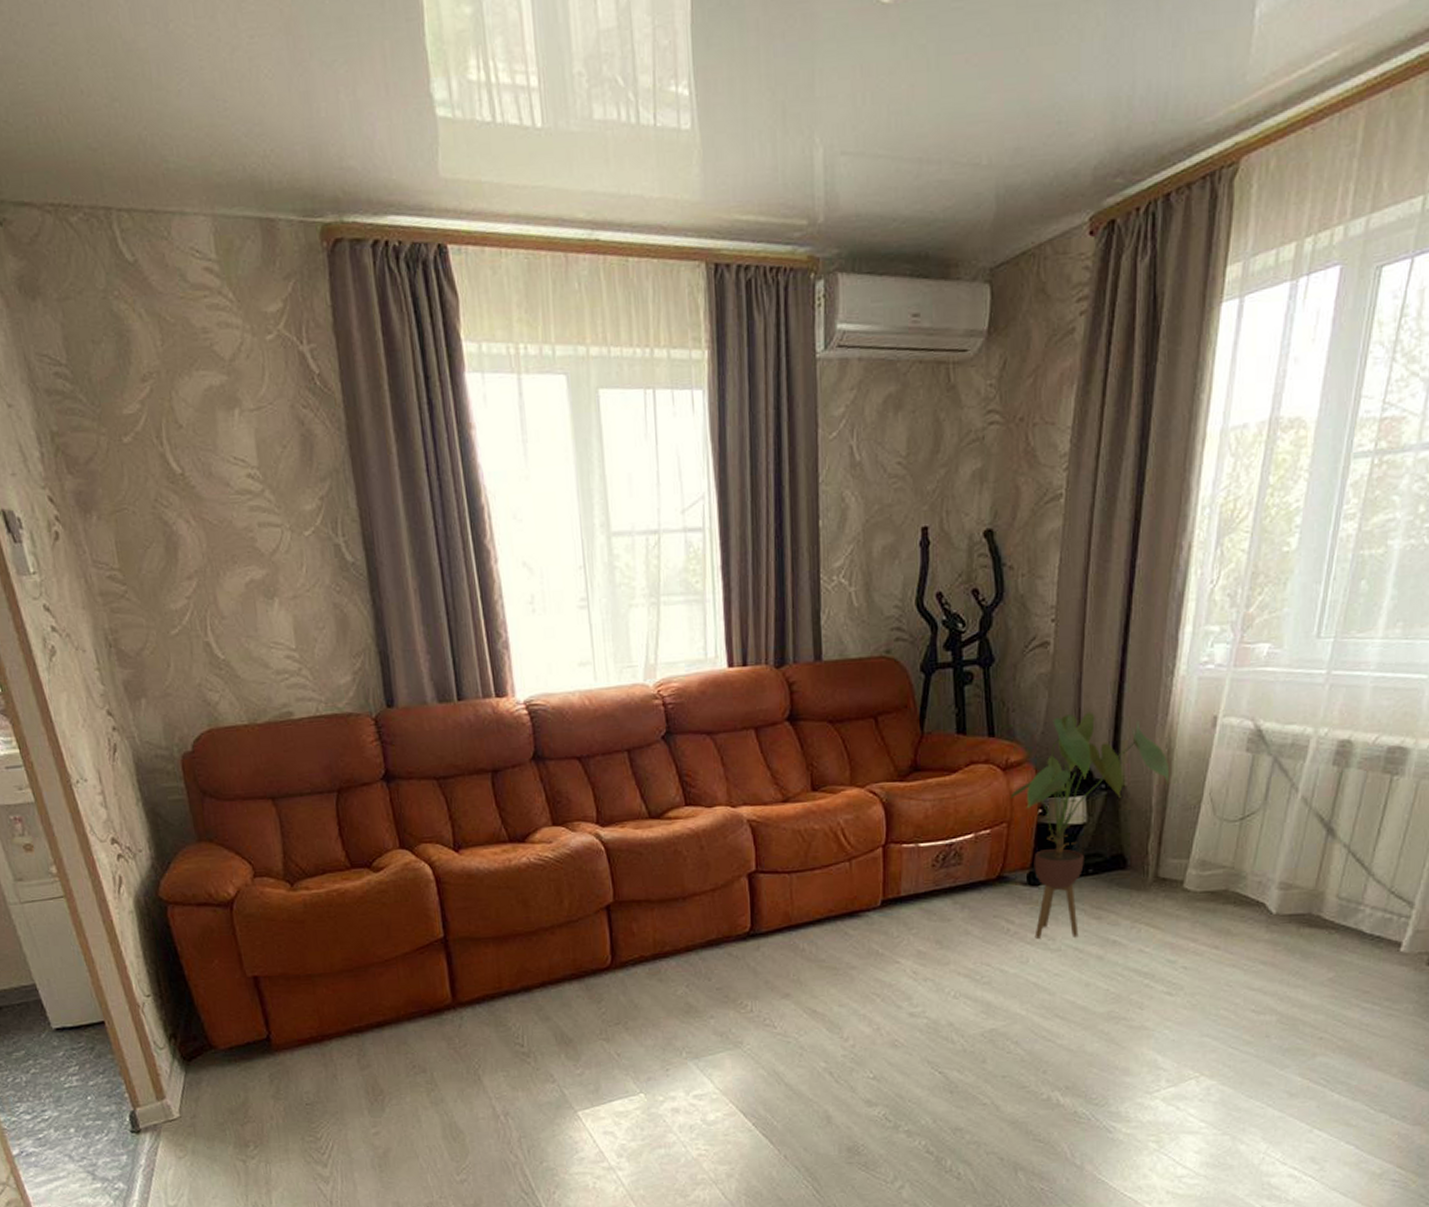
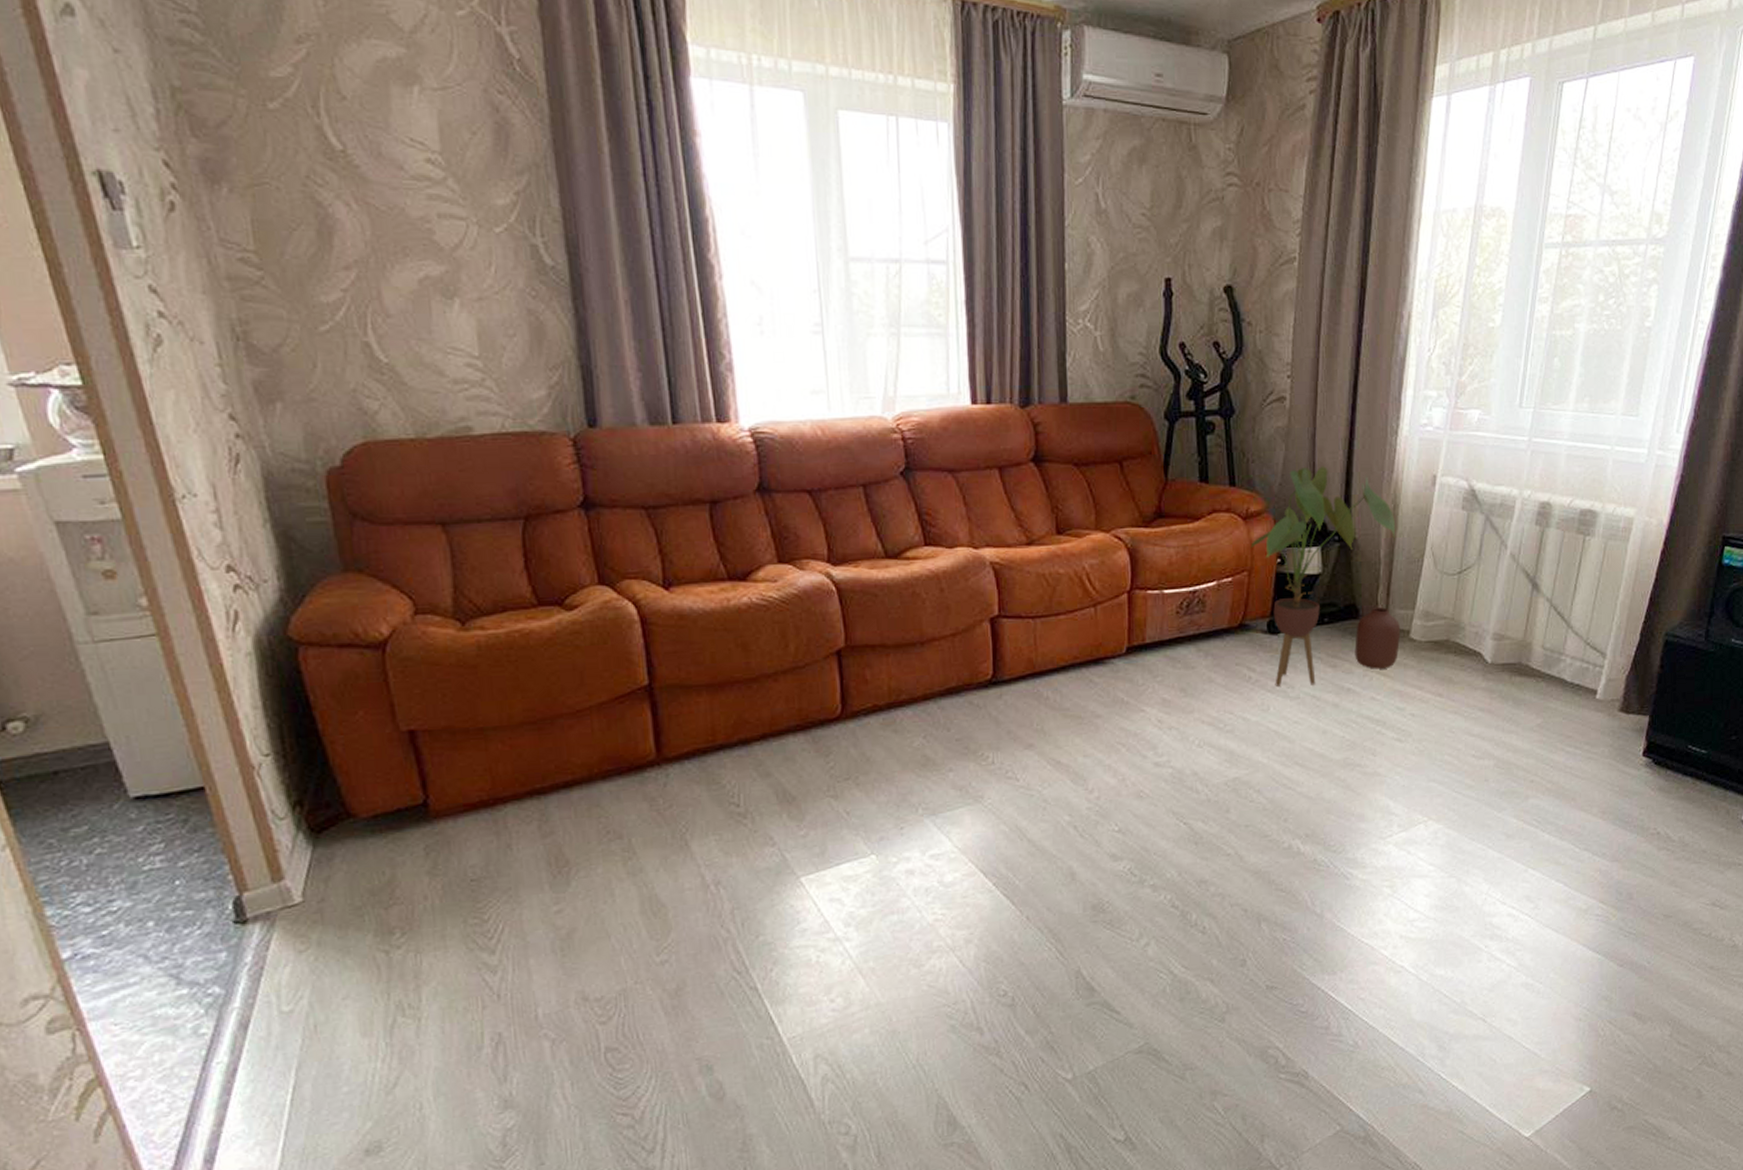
vase: none [1121,857,1173,921] -> present [1354,607,1401,669]

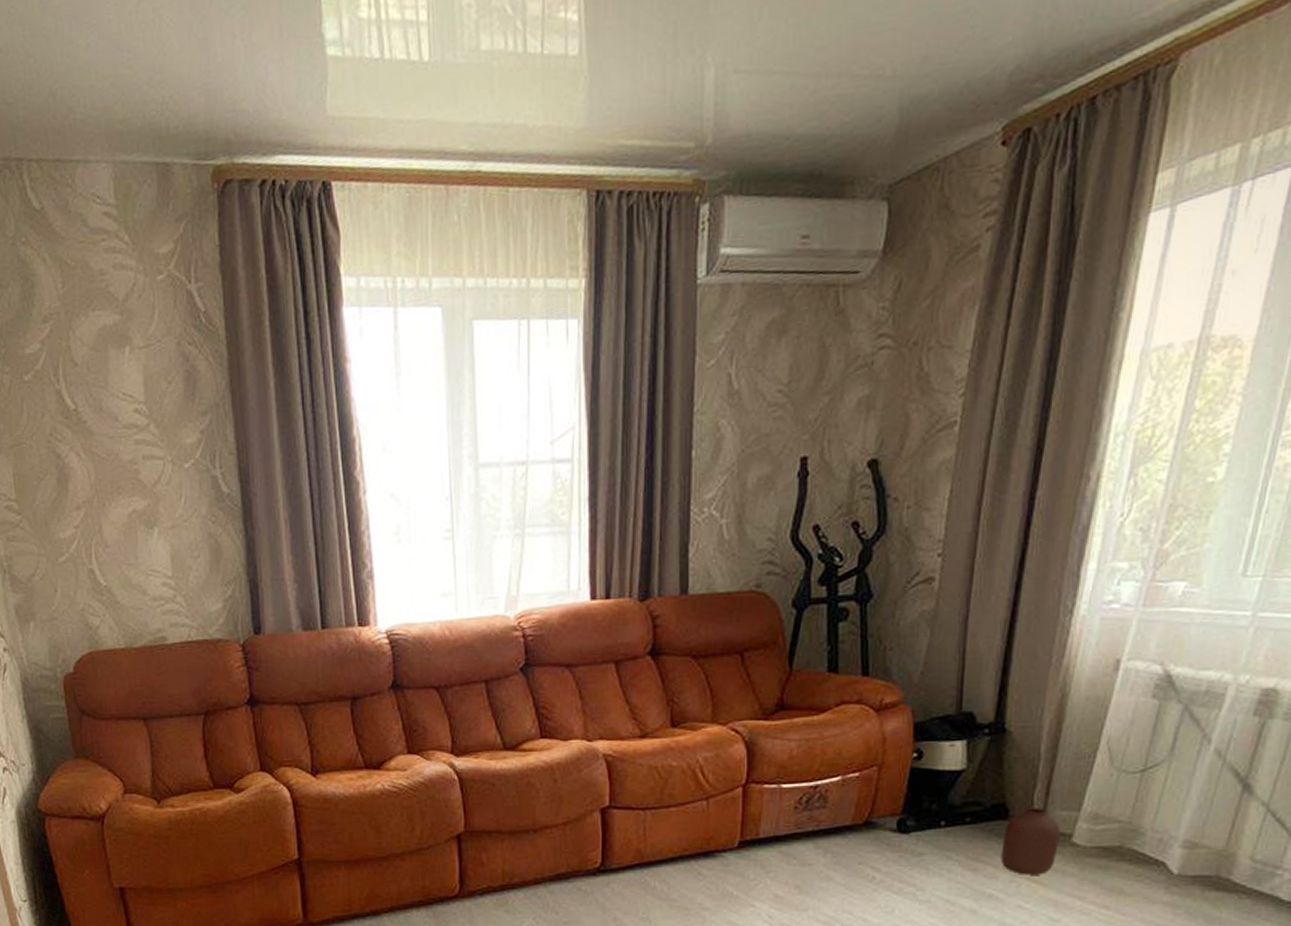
house plant: present [1250,466,1396,686] -> none [882,652,1063,889]

